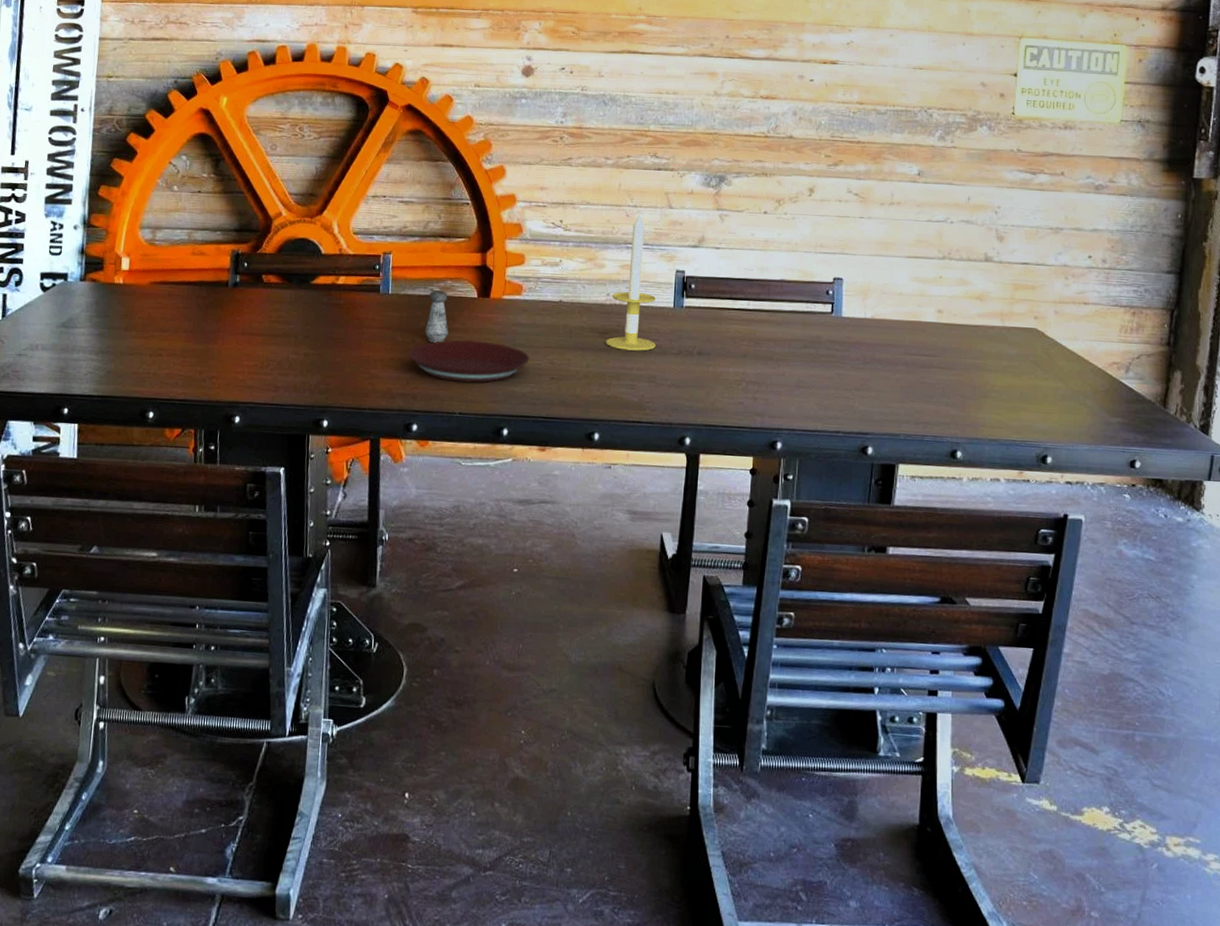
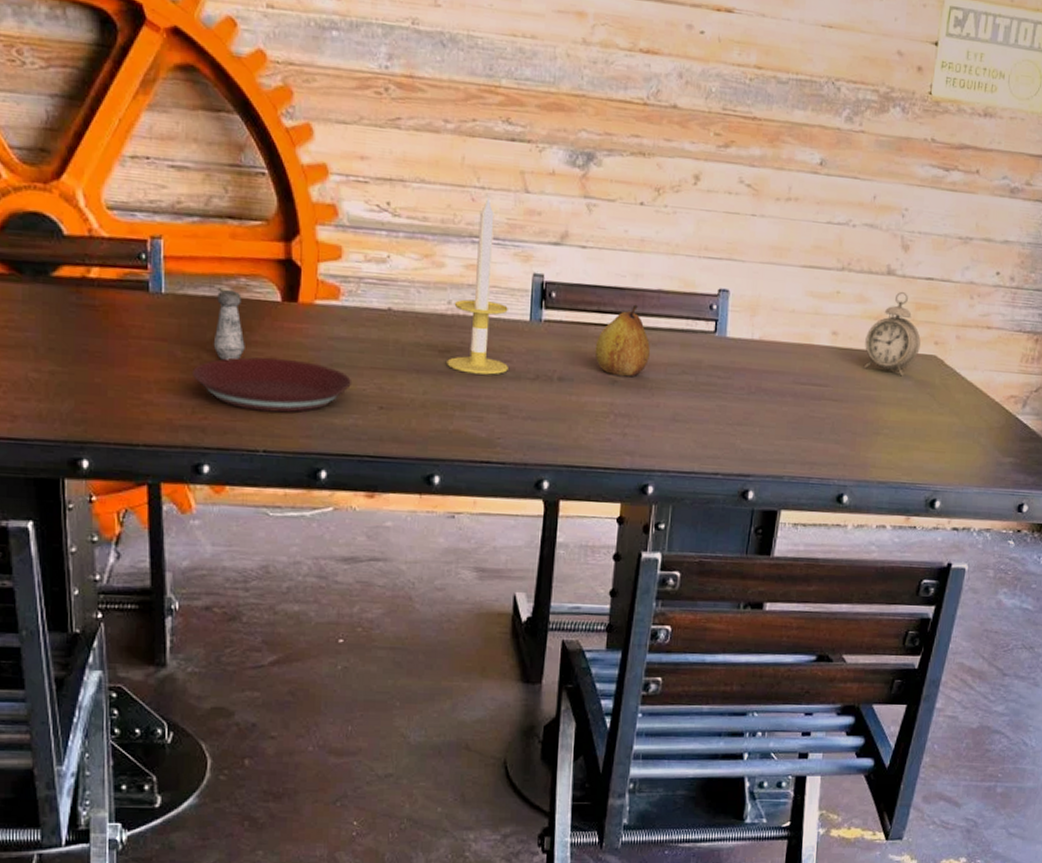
fruit: none [728,292,776,351] -> present [594,304,651,377]
alarm clock: none [968,274,1021,347] -> present [863,291,921,377]

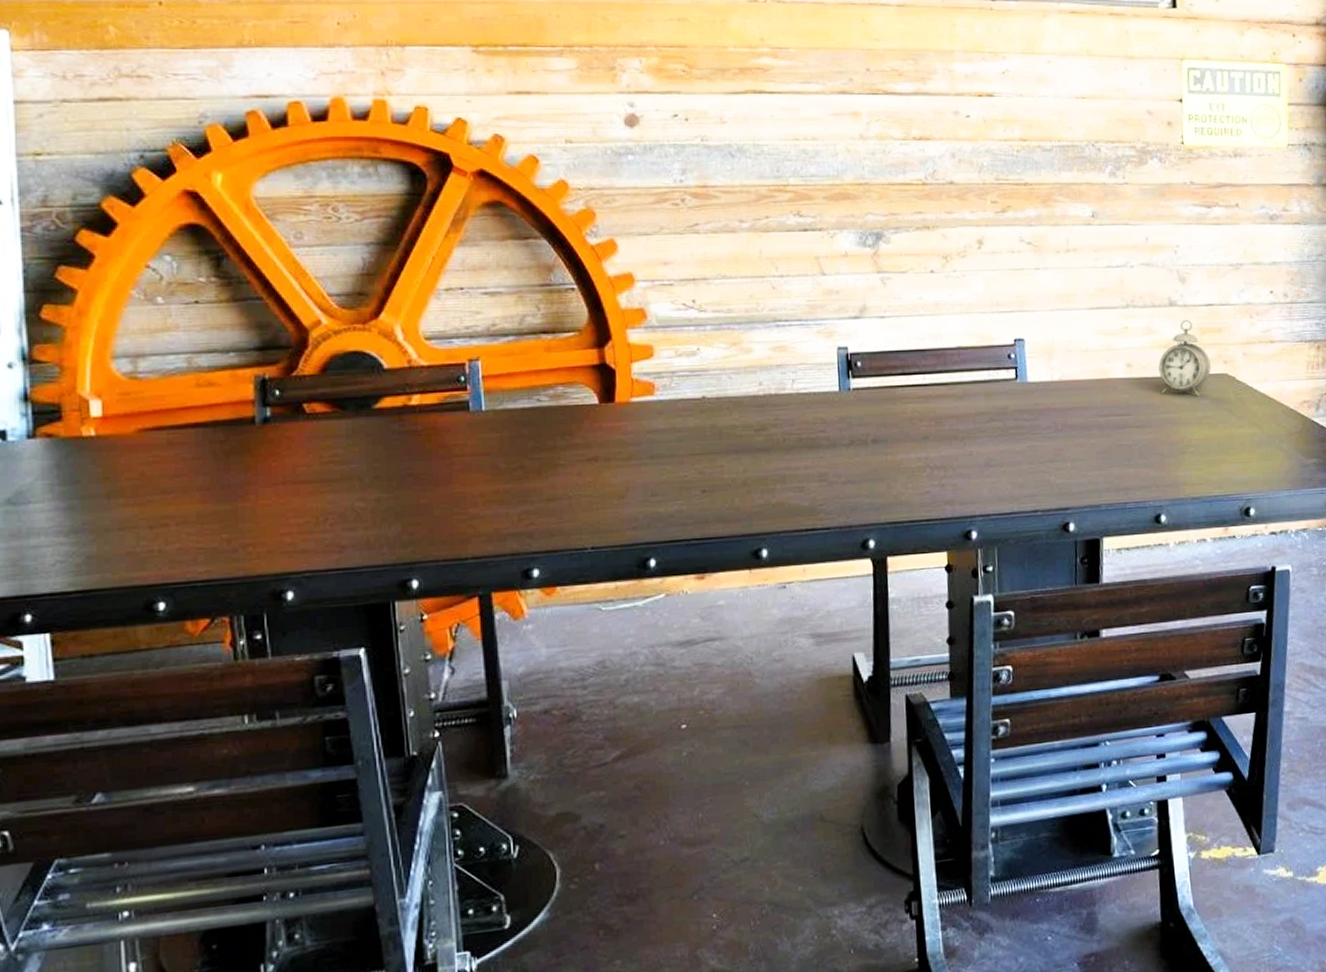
plate: present [191,357,353,413] -> none [515,456,674,510]
salt shaker: present [213,290,245,361] -> none [535,400,567,466]
candle: present [447,196,508,375] -> none [763,282,823,448]
fruit: present [594,304,651,377] -> none [904,363,958,431]

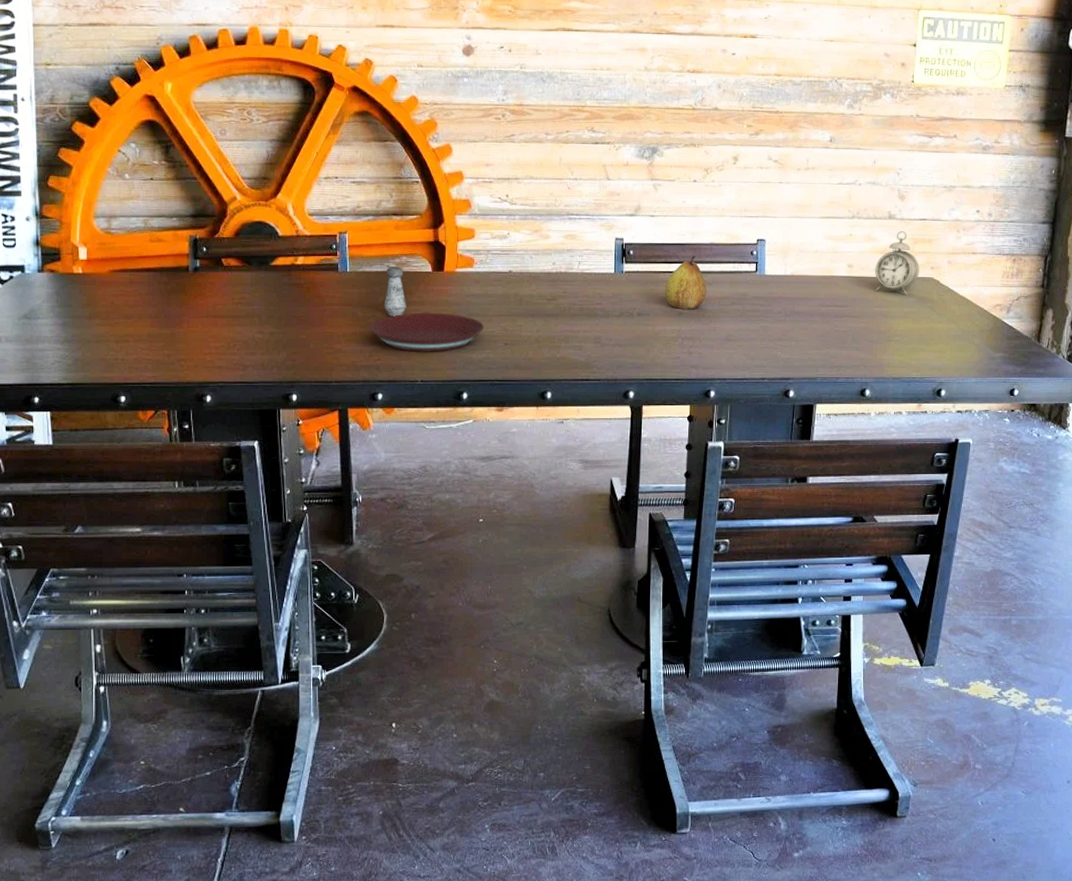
plate: none [515,456,674,510] -> present [369,312,485,352]
salt shaker: none [535,400,567,466] -> present [384,266,407,316]
fruit: none [904,363,958,431] -> present [664,255,707,310]

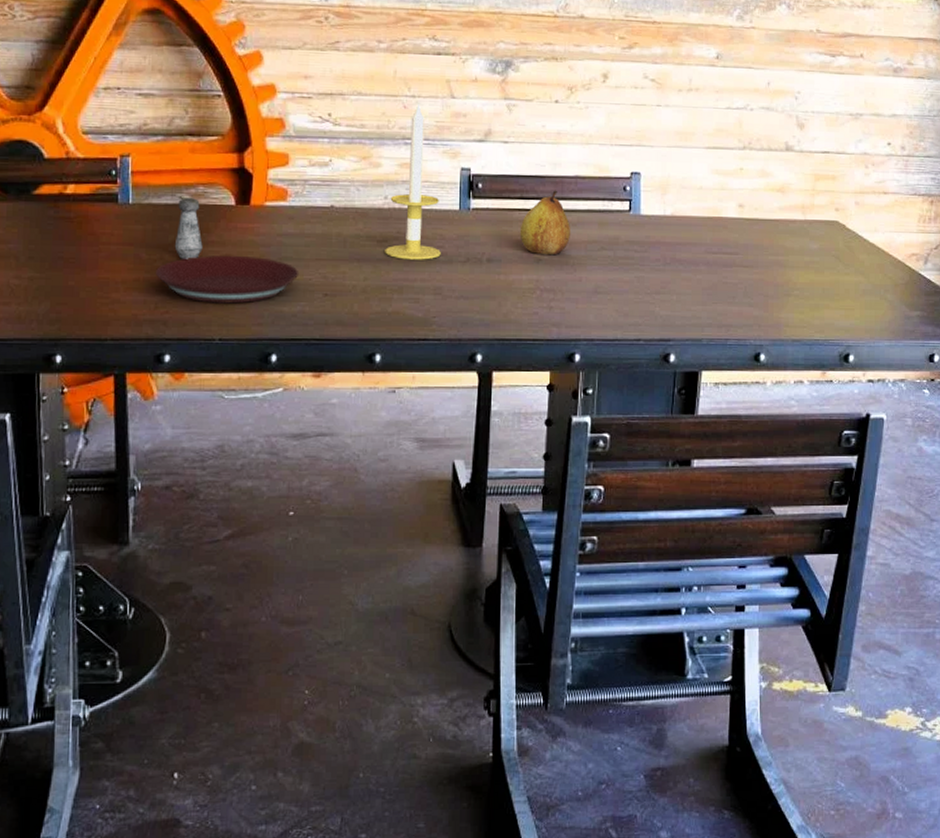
candle: none [554,184,599,315] -> present [385,103,441,260]
alarm clock: present [875,230,919,295] -> none [770,164,822,242]

